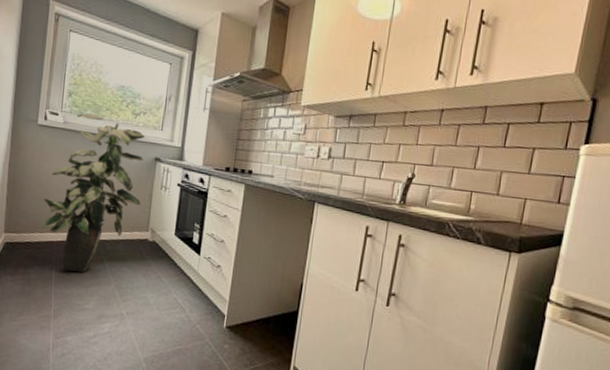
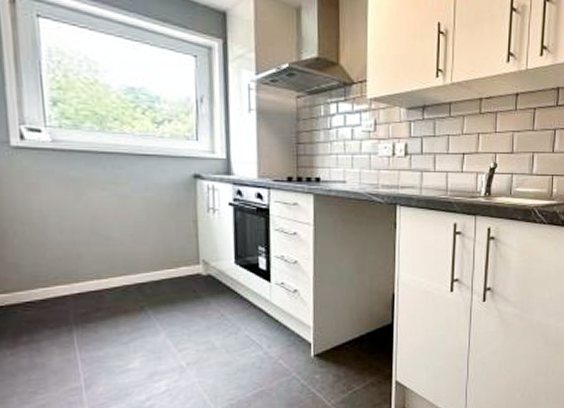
indoor plant: present [42,113,146,272] -> none [40,126,183,330]

